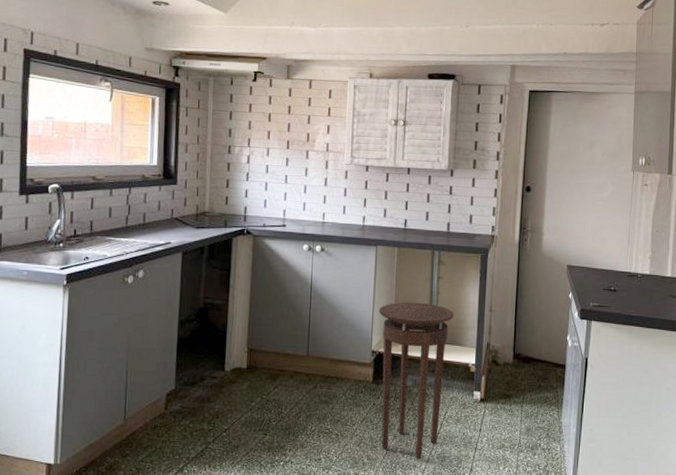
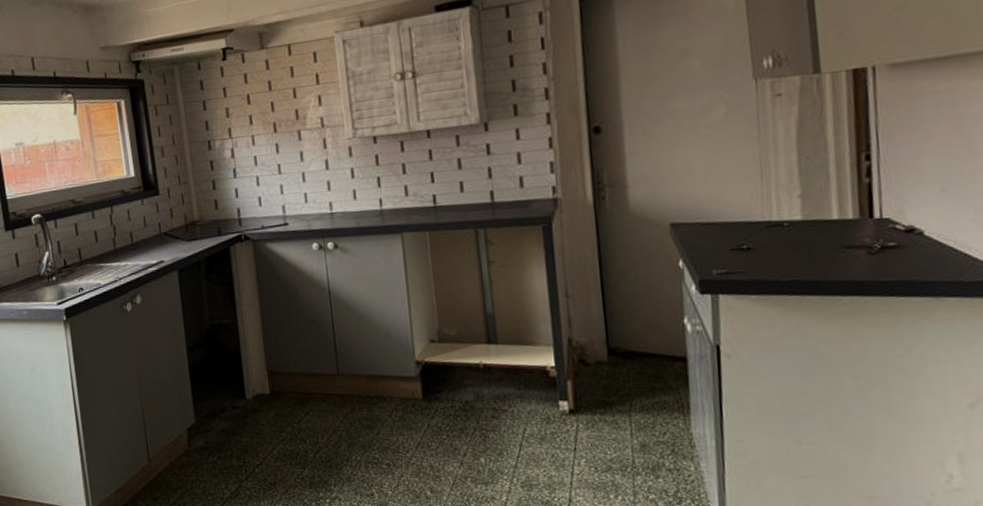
stool: present [379,302,454,460] -> none [417,296,519,490]

